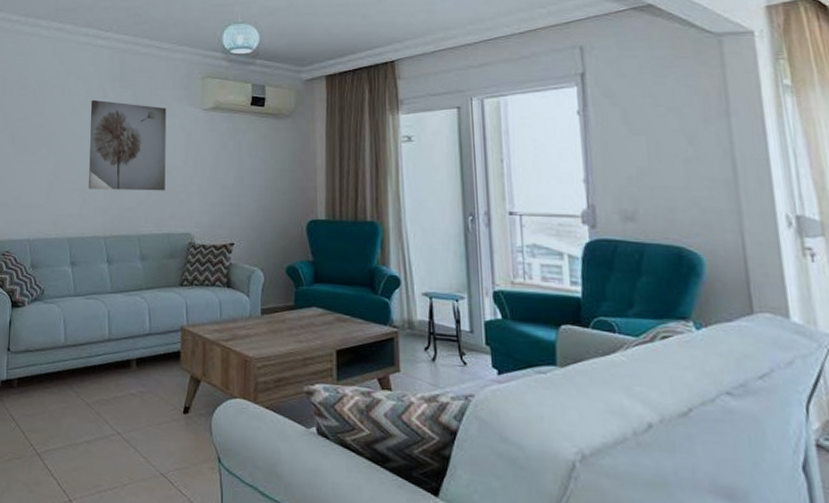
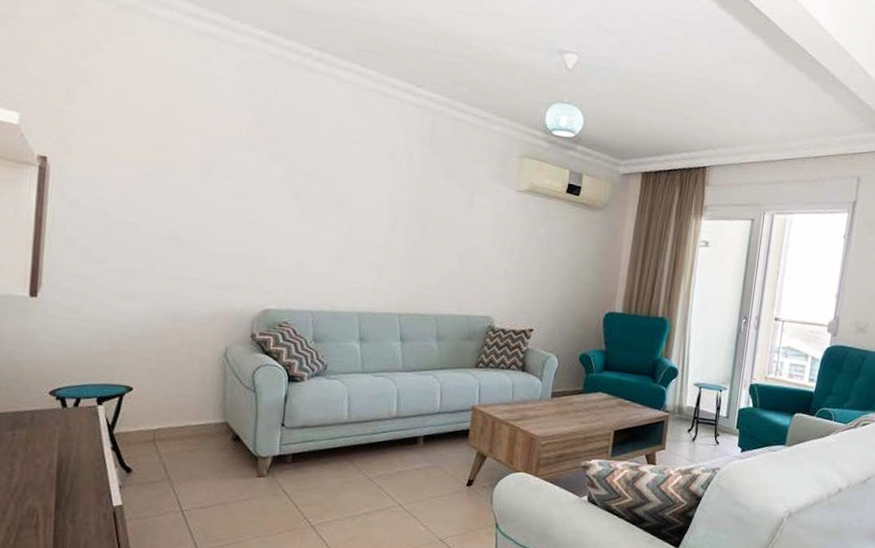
wall art: present [89,100,167,191] -> none [385,164,479,272]

